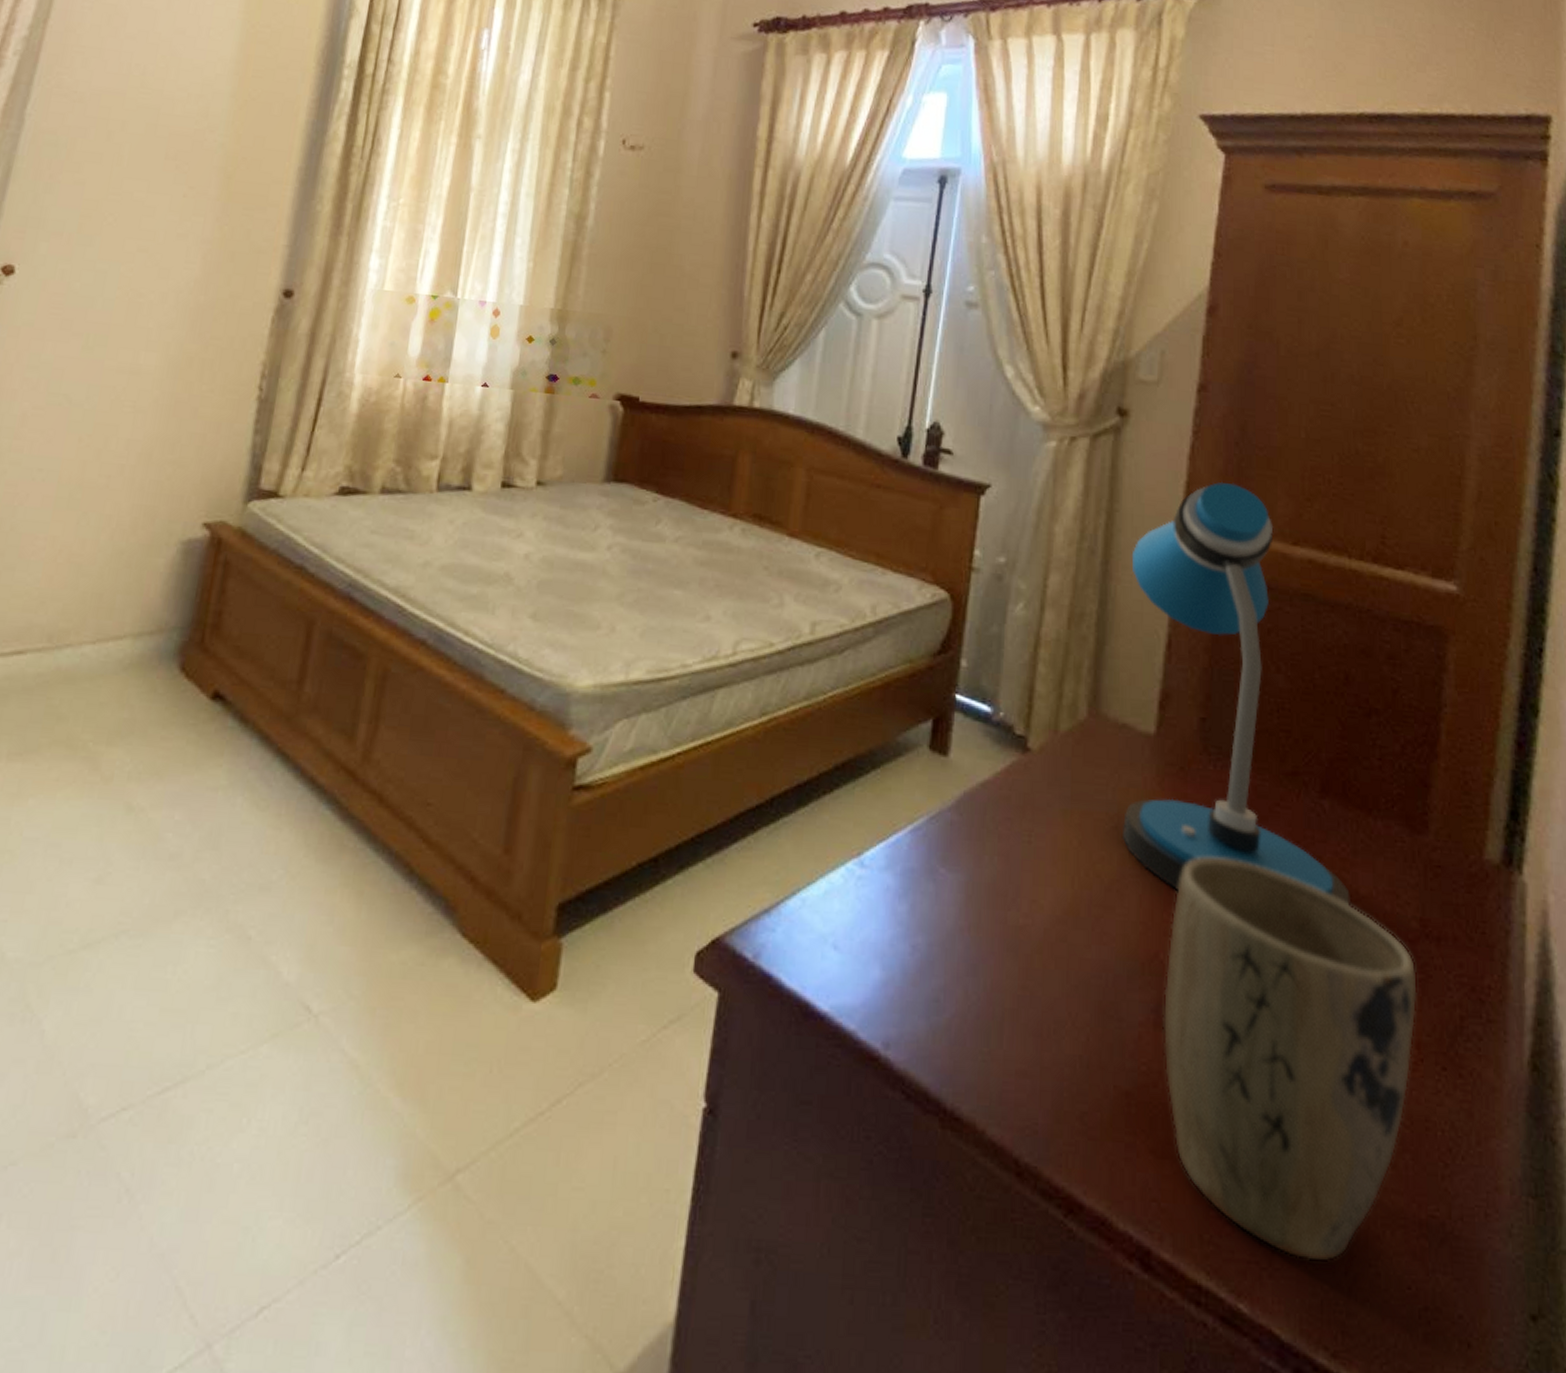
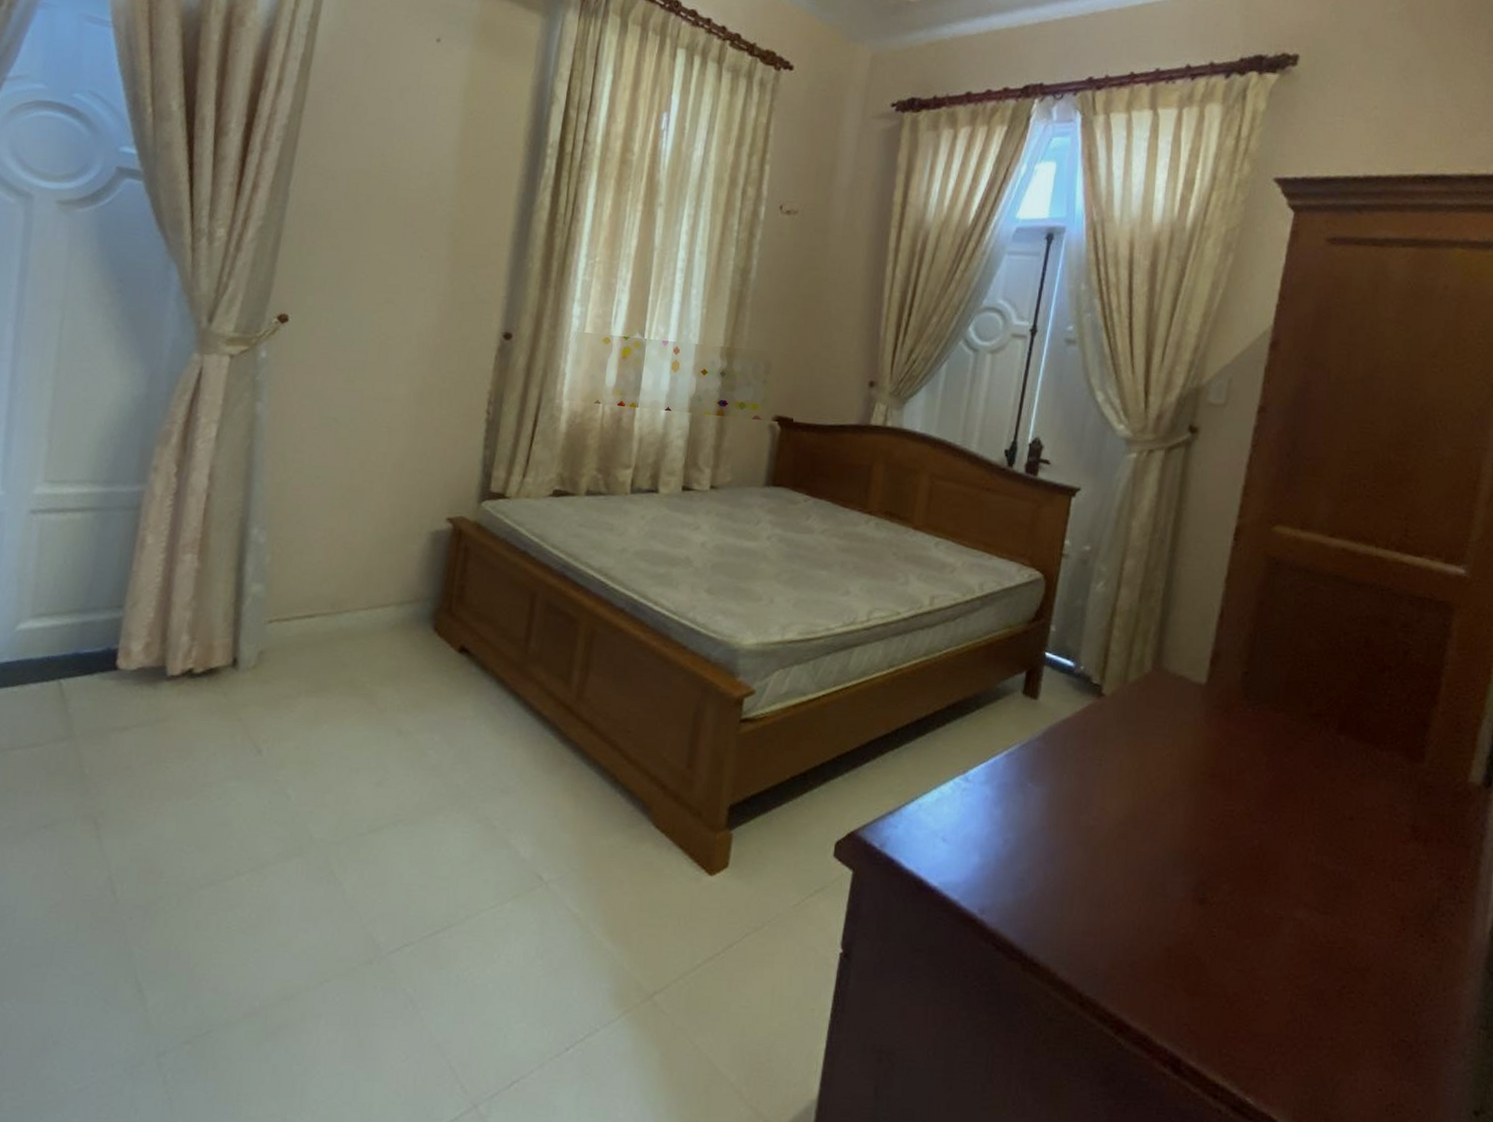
desk lamp: present [1123,481,1350,906] -> none [1175,486,1357,815]
plant pot: present [1162,856,1418,1263] -> none [1198,777,1406,1071]

